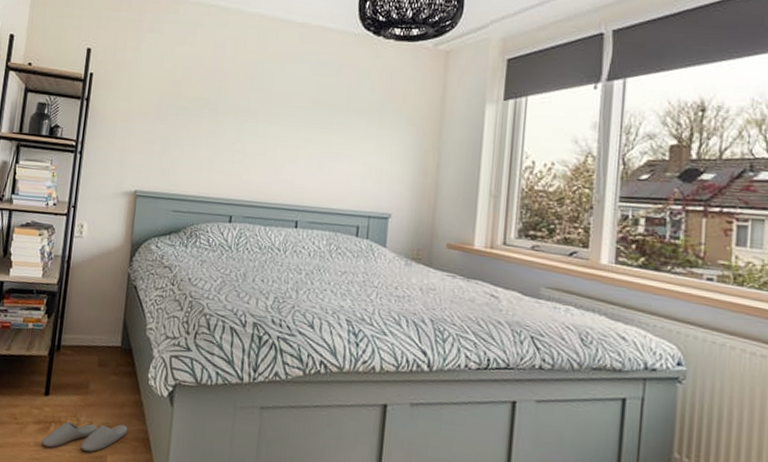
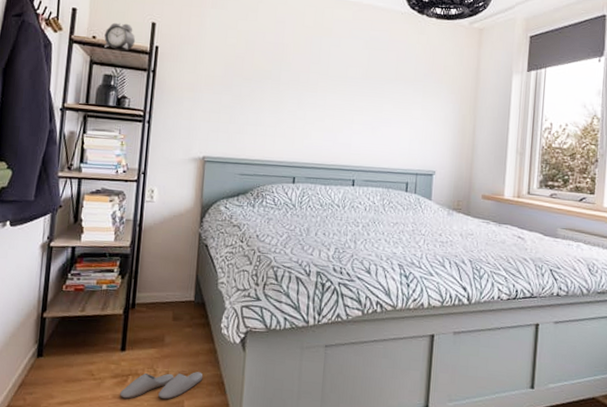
alarm clock: none [39,48,71,79] -> present [104,22,136,52]

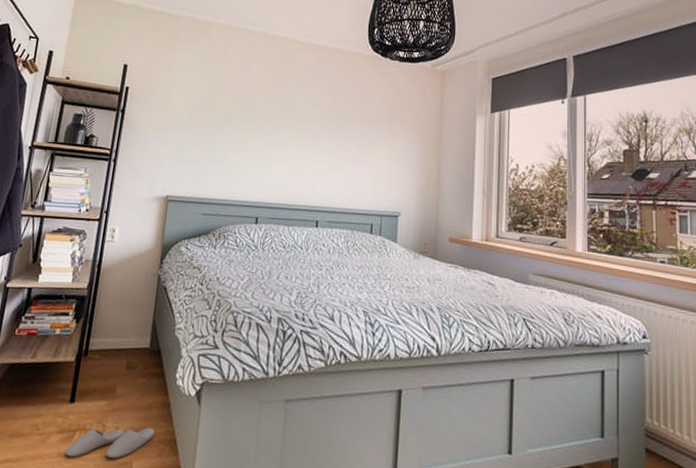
alarm clock: present [104,22,136,52] -> none [77,64,108,92]

